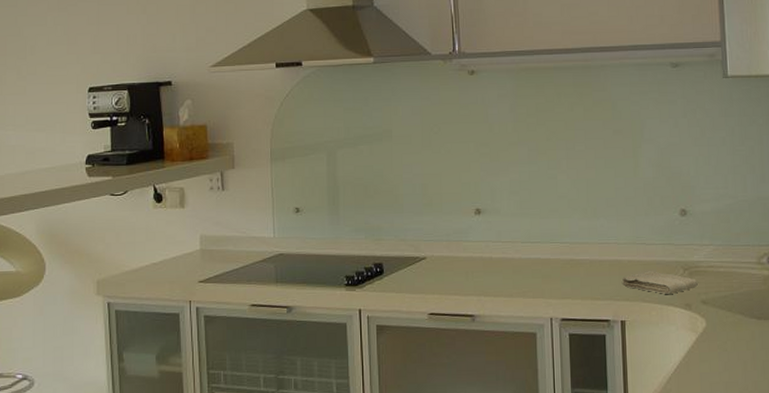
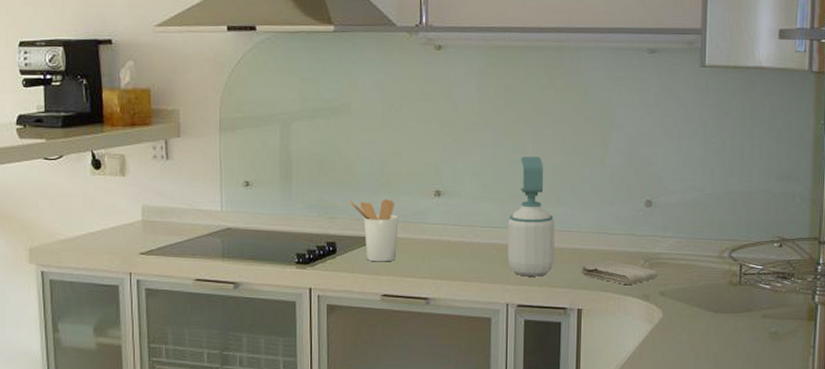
utensil holder: none [394,219,442,281] -> present [349,199,399,262]
soap bottle: none [547,172,595,290] -> present [507,157,555,277]

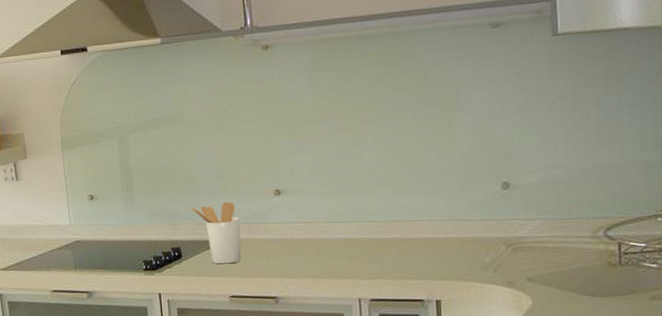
soap bottle: present [507,157,555,277] -> none [353,147,406,270]
washcloth: present [581,261,657,284] -> none [436,248,523,272]

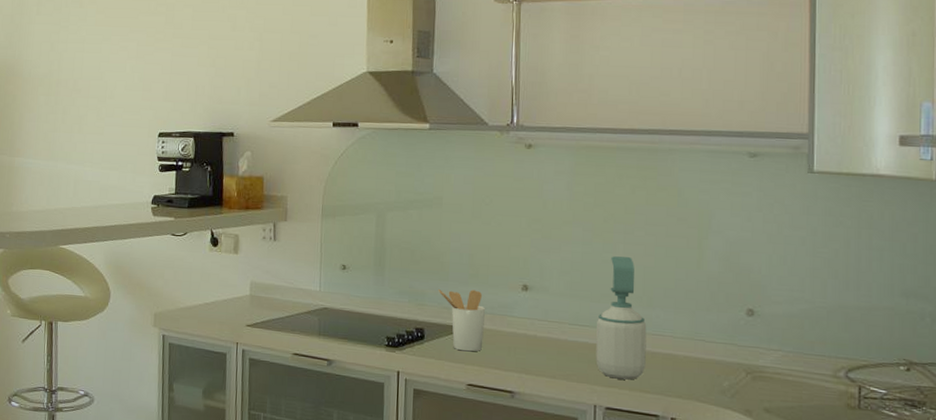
soap bottle: none [353,147,406,270] -> present [596,256,647,380]

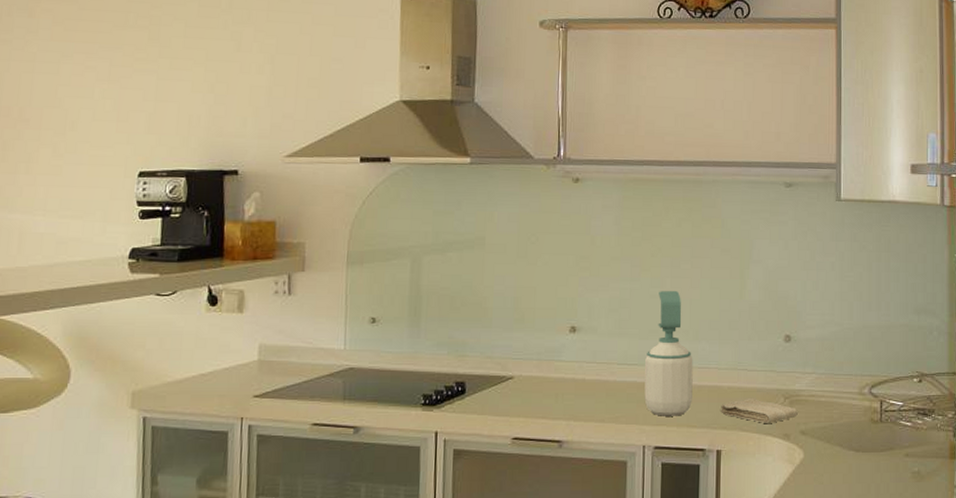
utensil holder: present [438,289,486,352] -> none [481,335,532,403]
washcloth: none [674,369,761,397] -> present [719,399,798,423]

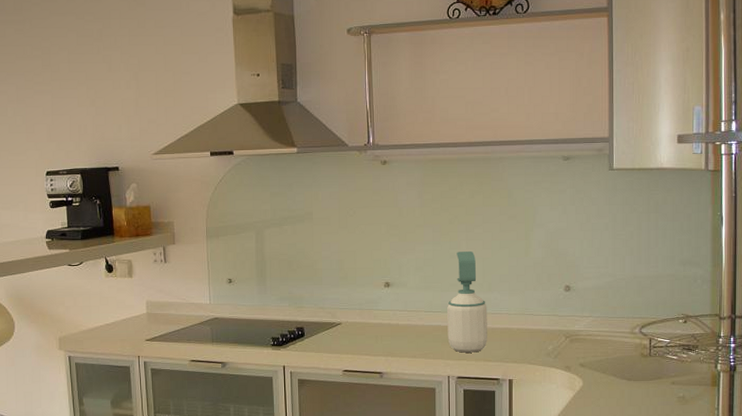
washcloth: present [719,399,798,423] -> none [510,338,577,358]

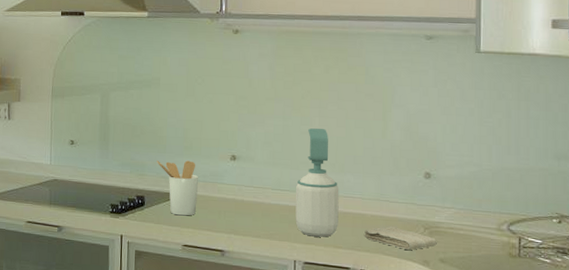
utensil holder: none [314,290,355,343] -> present [157,160,199,216]
washcloth: none [510,338,577,358] -> present [363,226,437,250]

